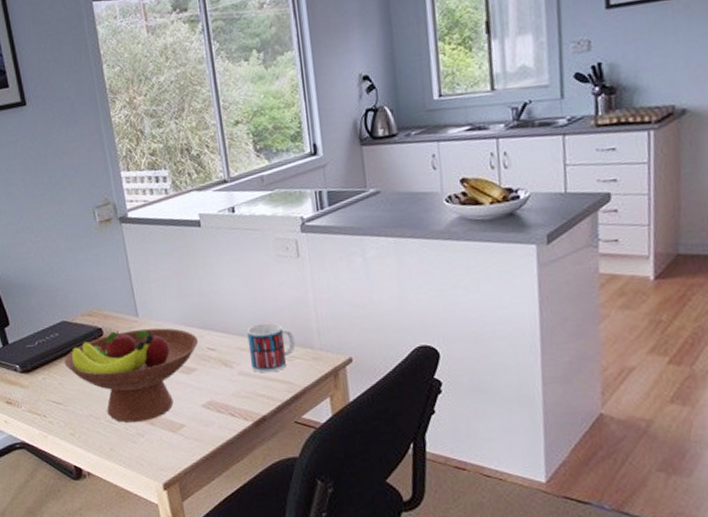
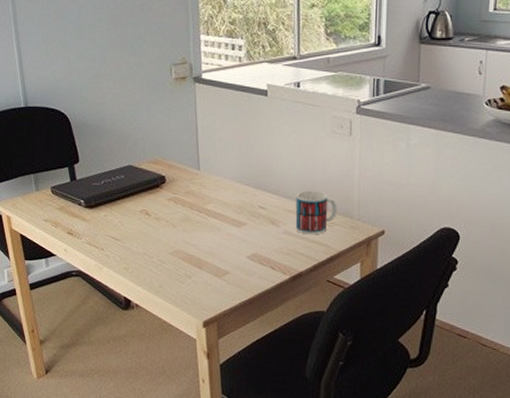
fruit bowl: present [64,328,198,423] -> none [126,180,251,265]

